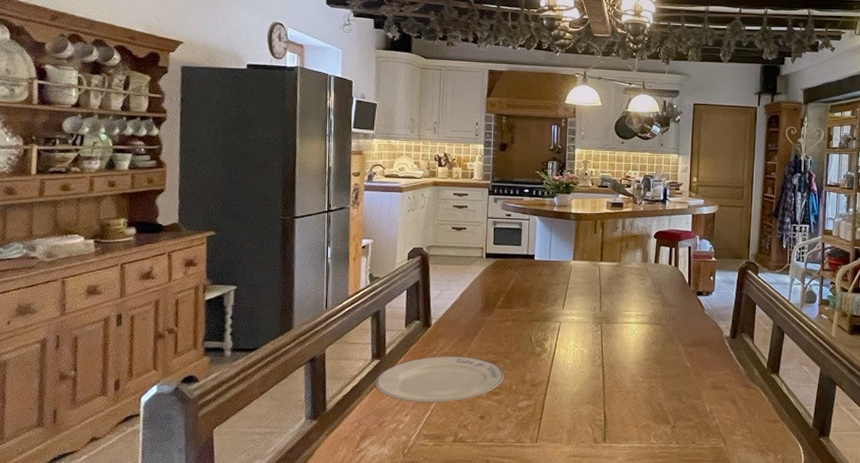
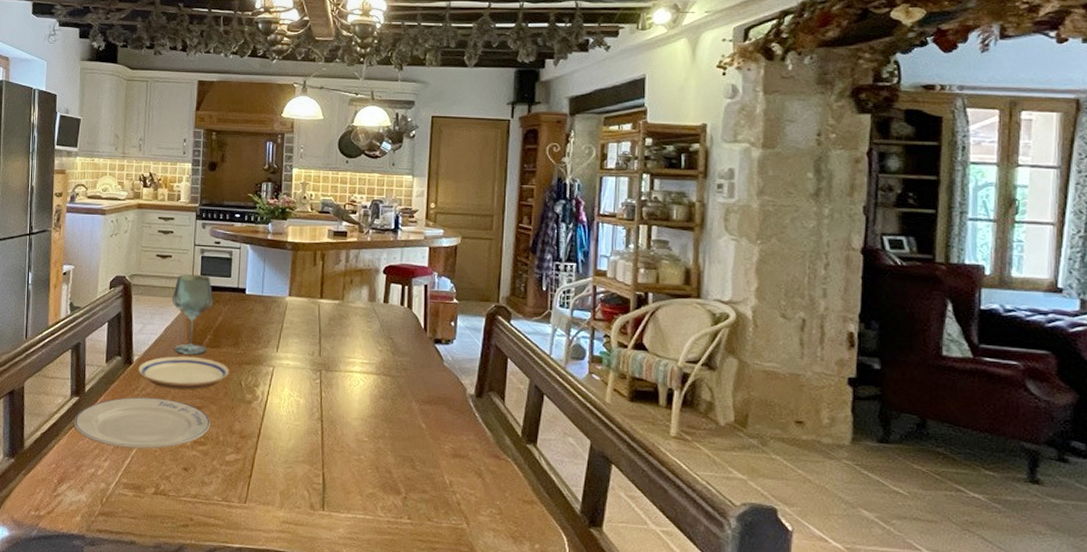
plate: none [436,318,520,347] -> present [138,356,229,390]
wine glass: none [467,244,506,316] -> present [171,274,214,355]

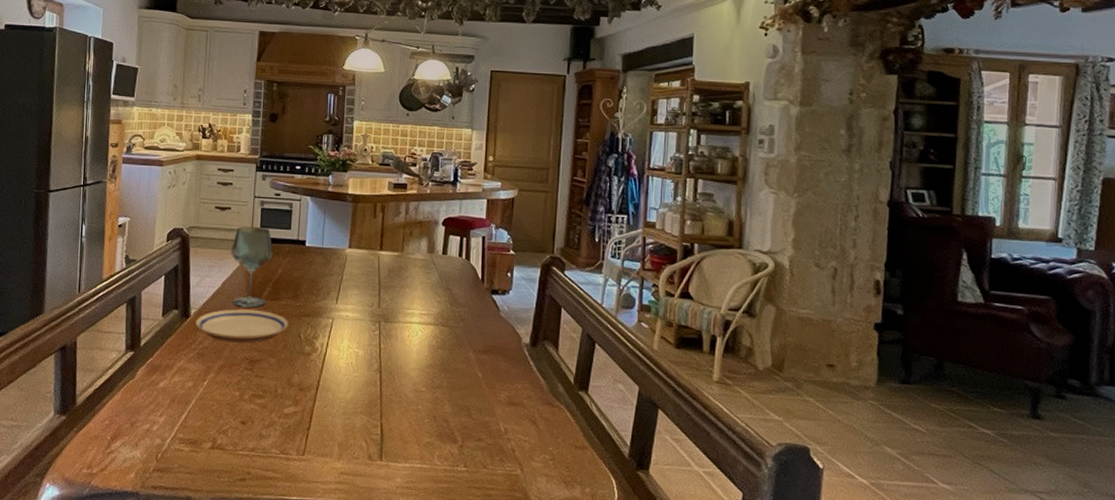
plate: present [74,397,210,450] -> none [128,351,269,404]

